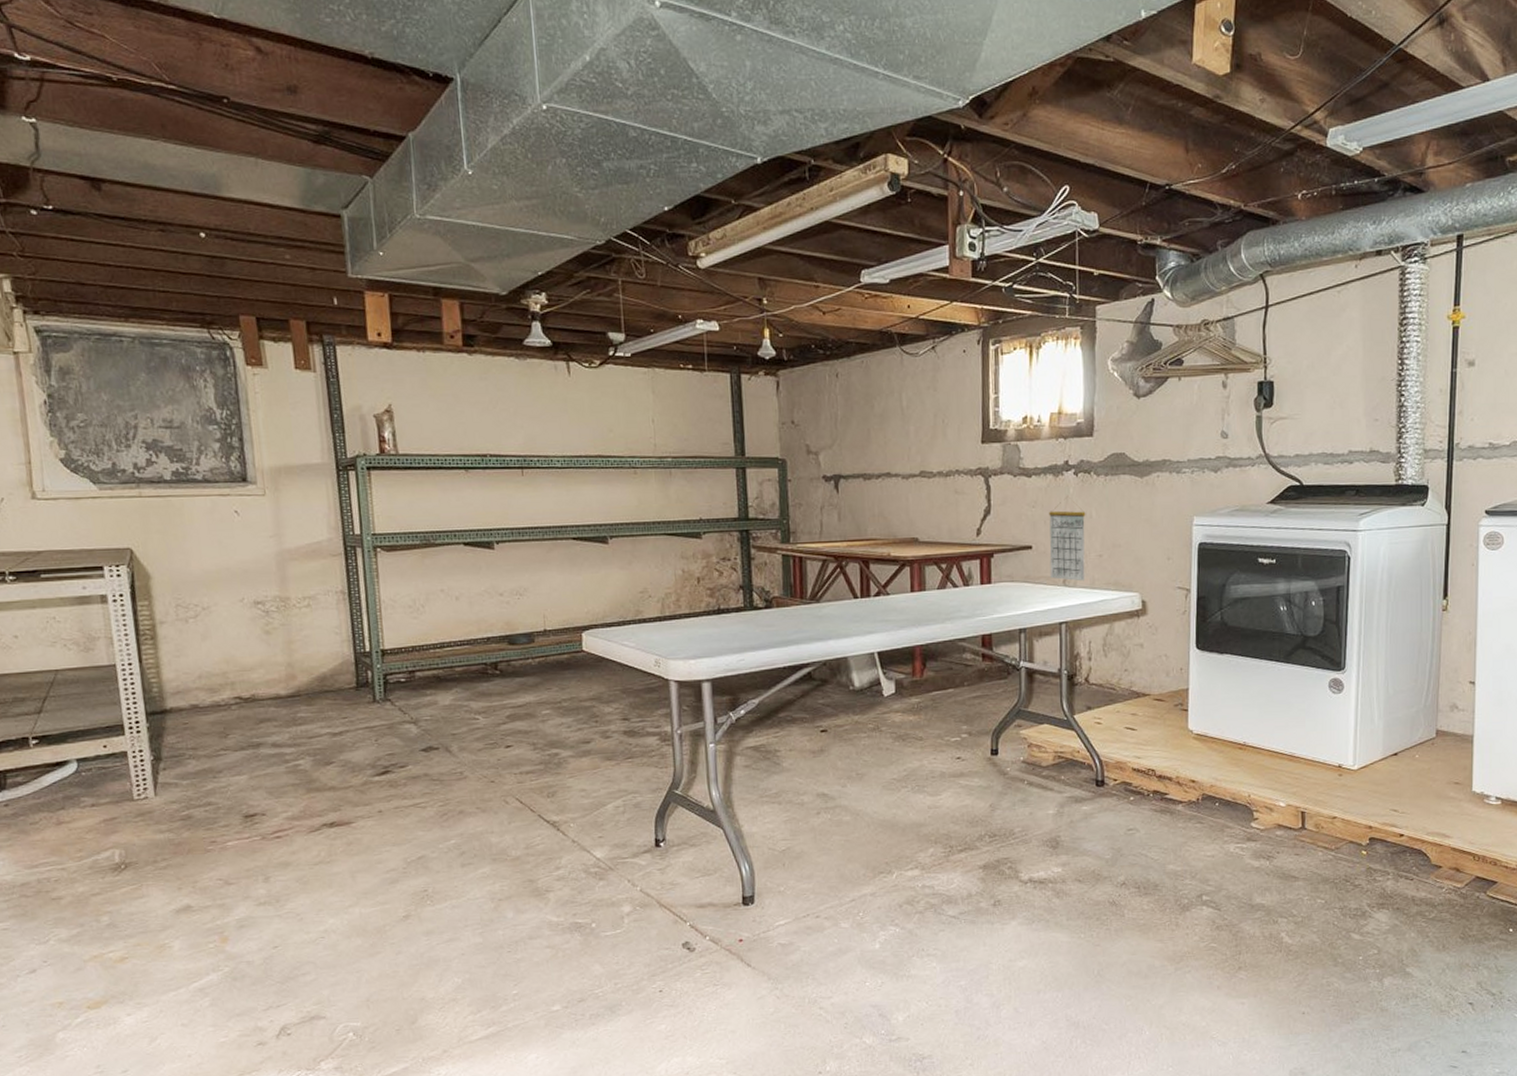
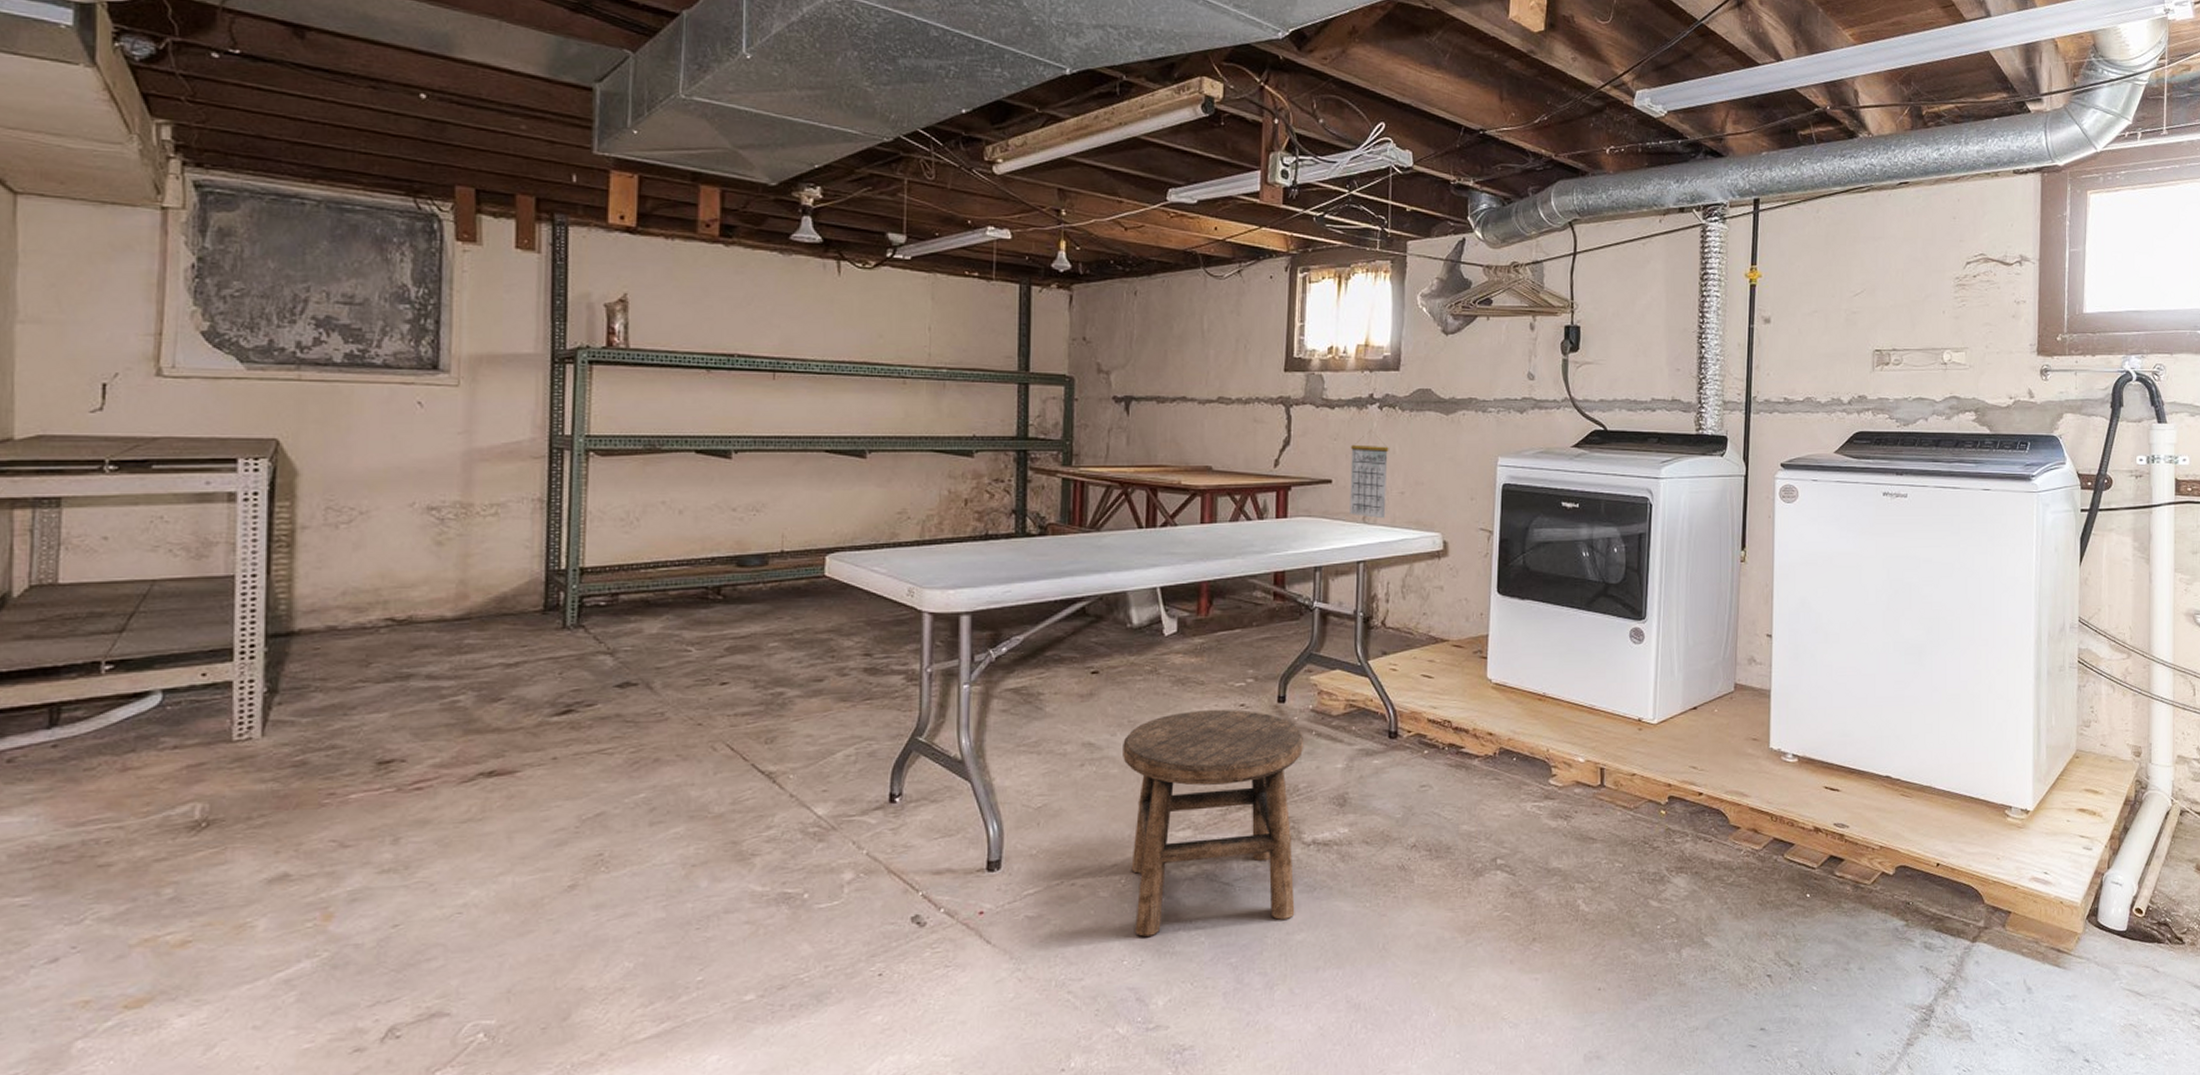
stool: none [853,762,1018,962] -> present [1123,709,1304,937]

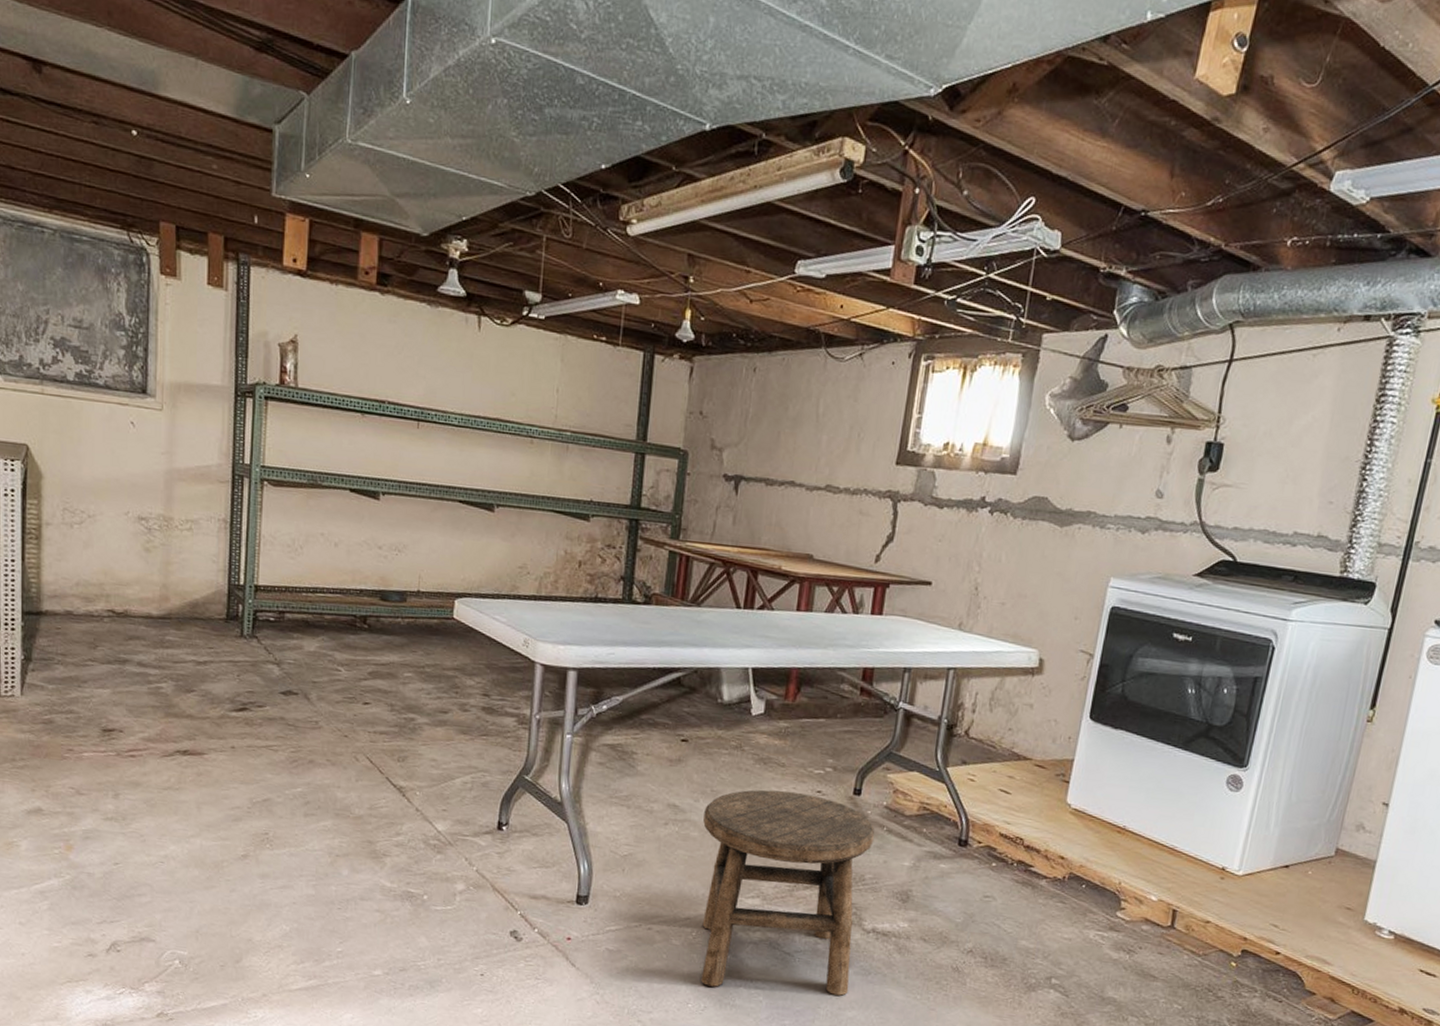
calendar: present [1350,430,1389,519] -> none [946,535,995,628]

